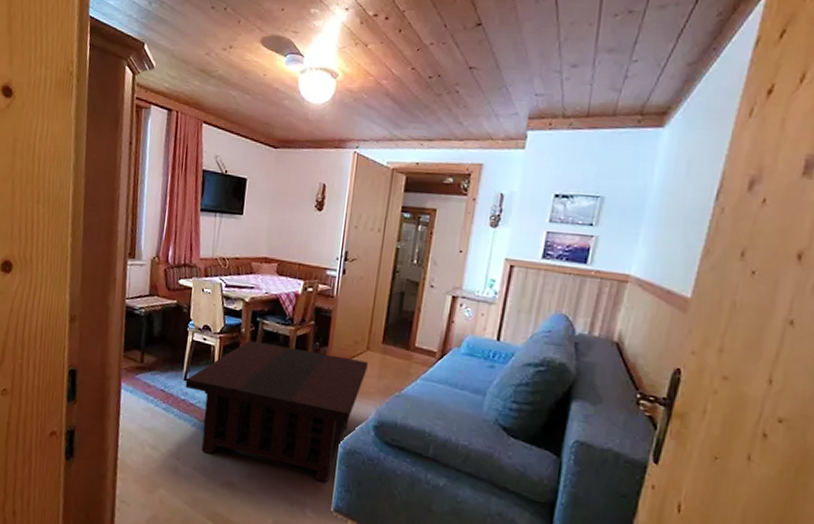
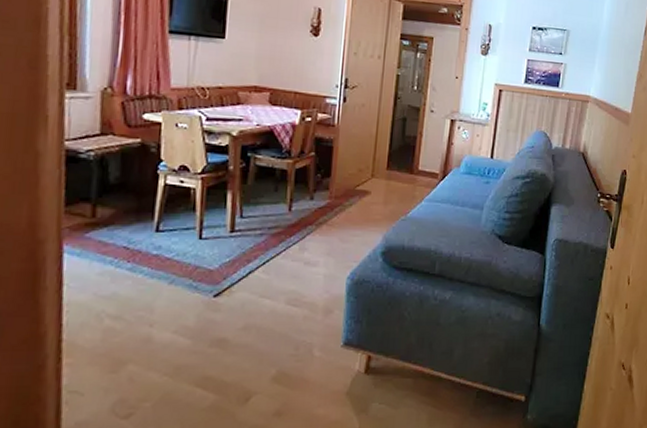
coffee table: present [185,340,368,483] -> none [157,178,373,318]

